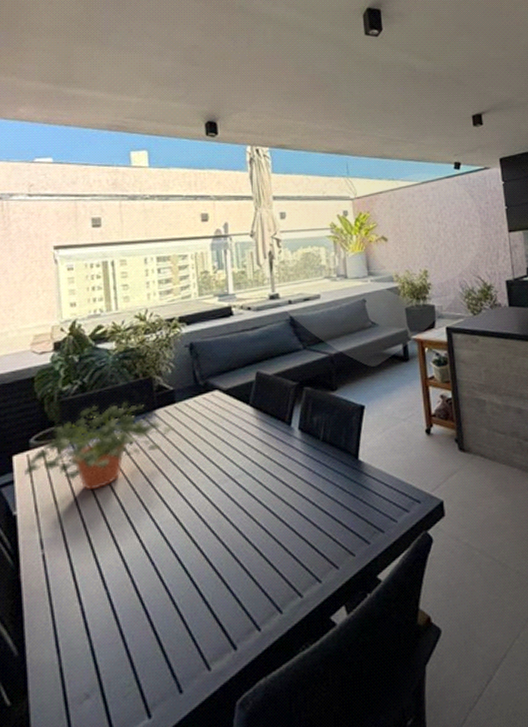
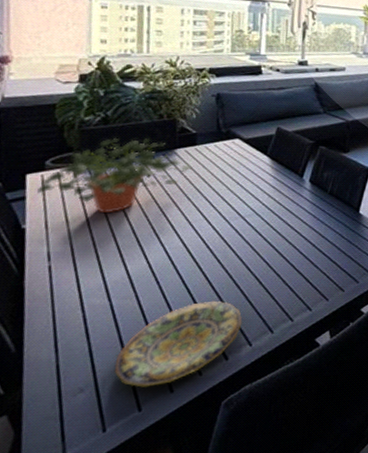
plate: none [118,579,247,689] -> present [114,300,243,387]

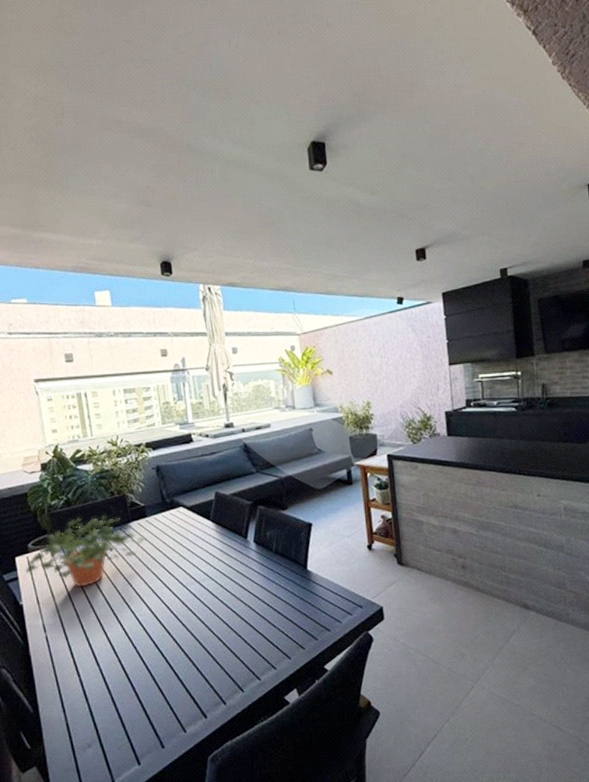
plate: present [114,300,243,387] -> none [112,662,214,743]

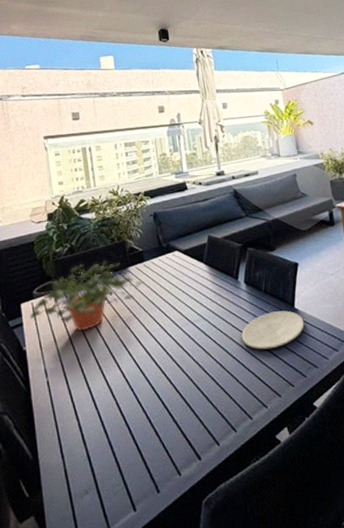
plate: none [250,572,317,611] -> present [241,310,304,350]

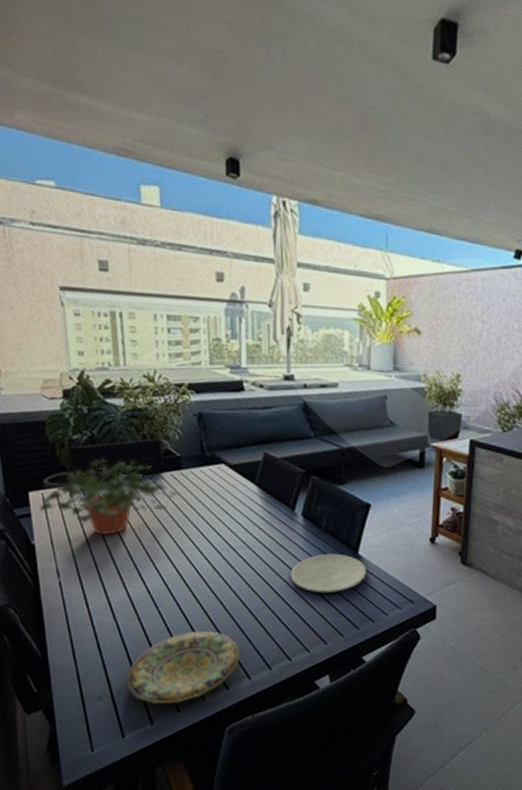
plate: none [109,403,208,488] -> present [126,631,240,704]

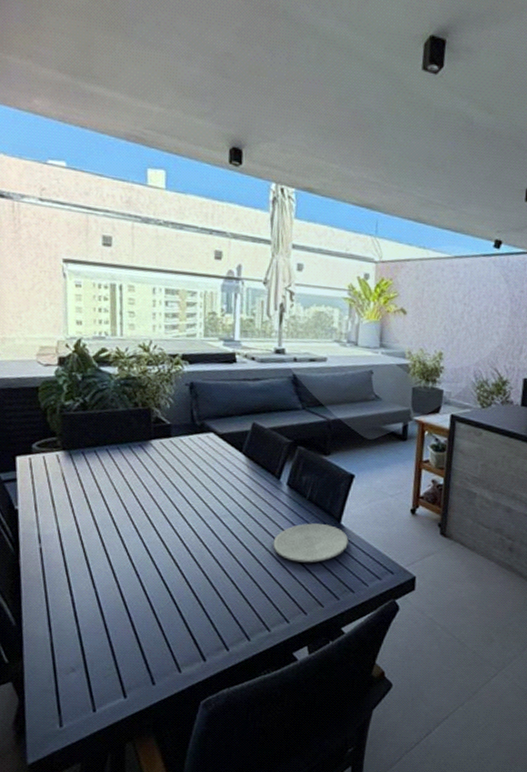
potted plant: present [40,458,180,536] -> none [26,424,168,502]
plate: present [126,631,240,704] -> none [101,600,220,676]

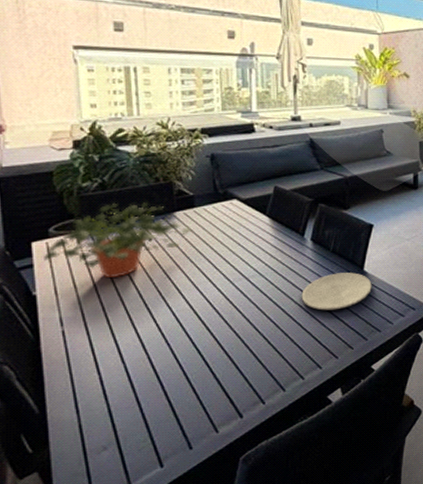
potted plant: none [26,424,168,502] -> present [44,201,193,279]

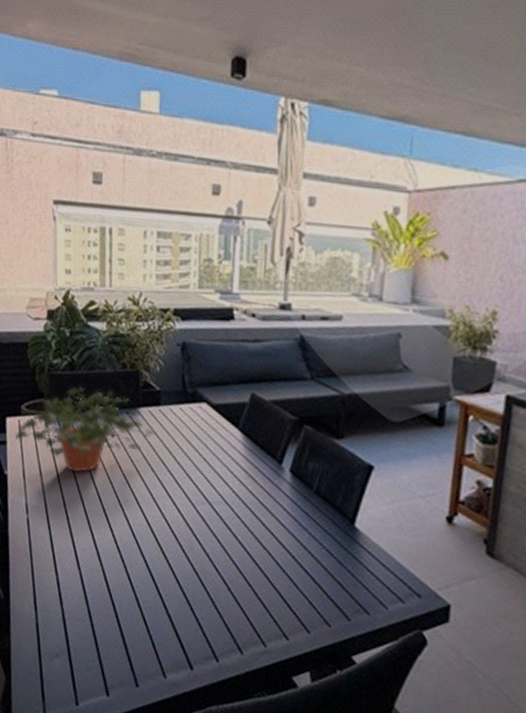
plate: present [301,272,372,311] -> none [271,521,364,571]

